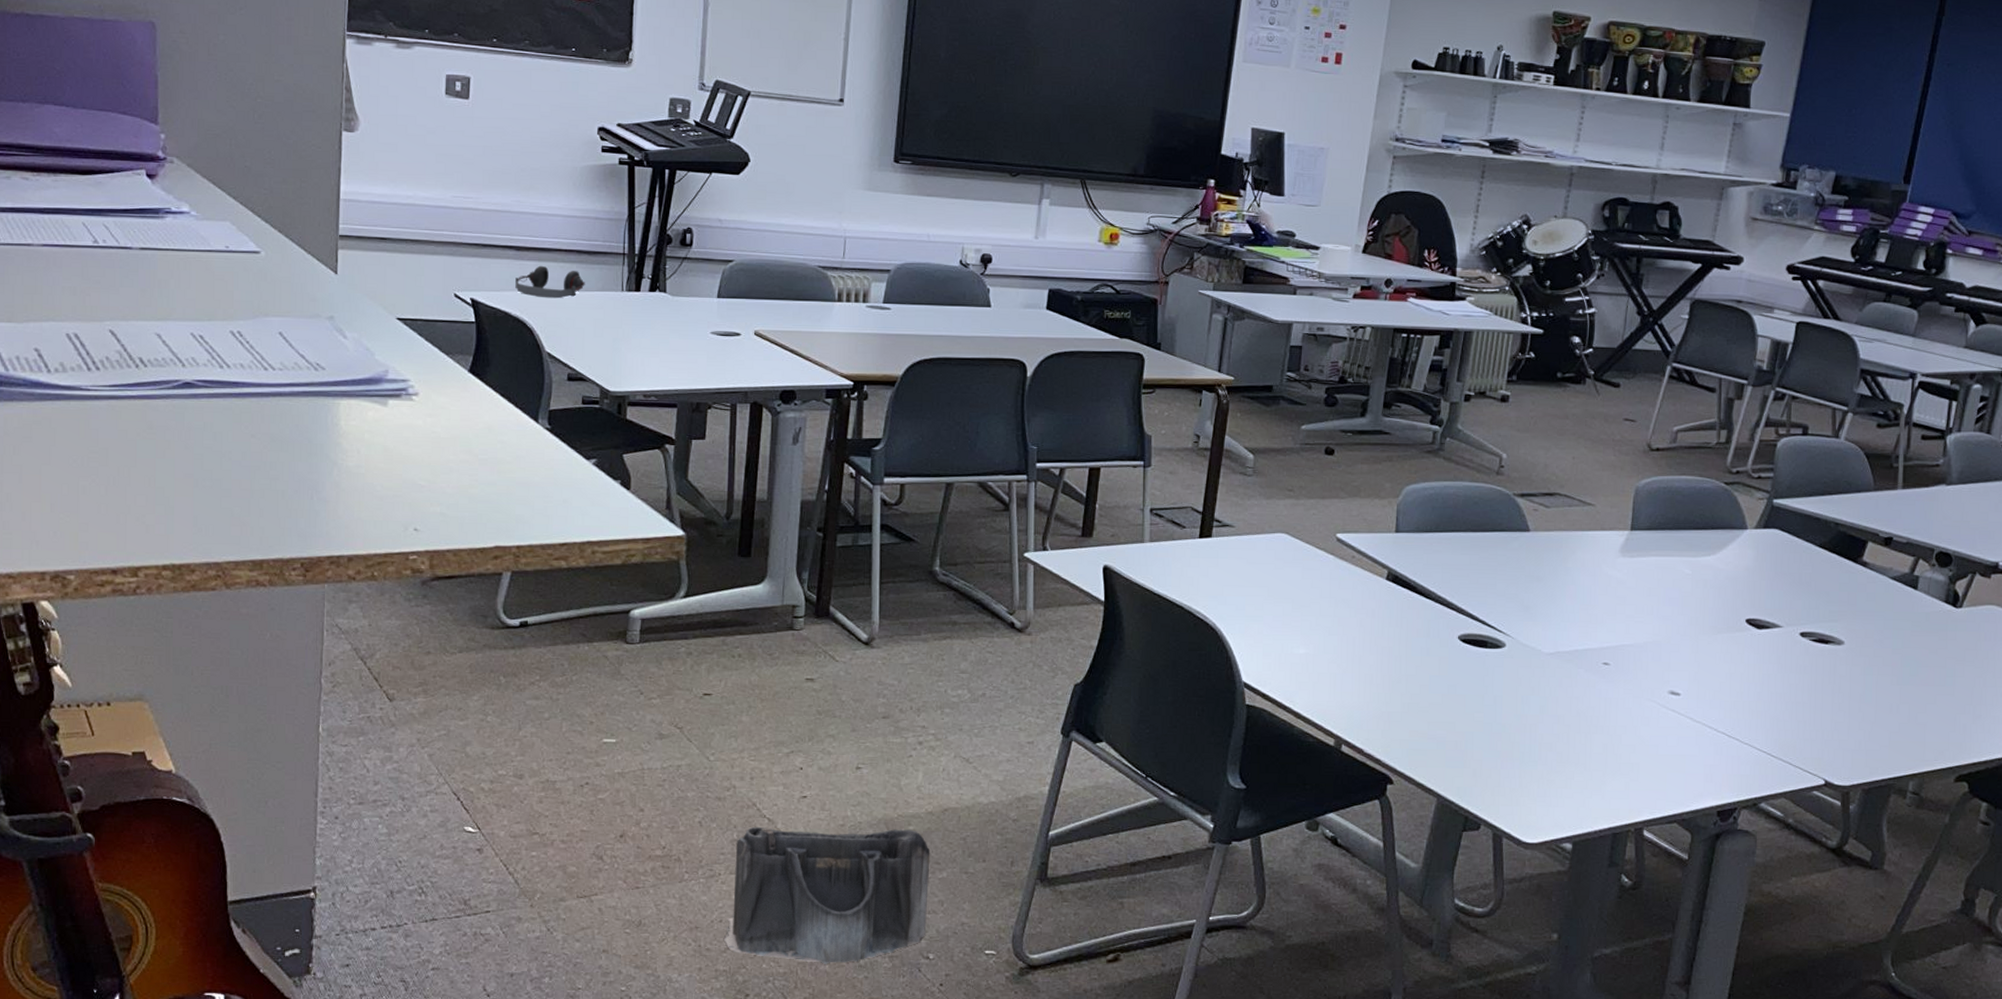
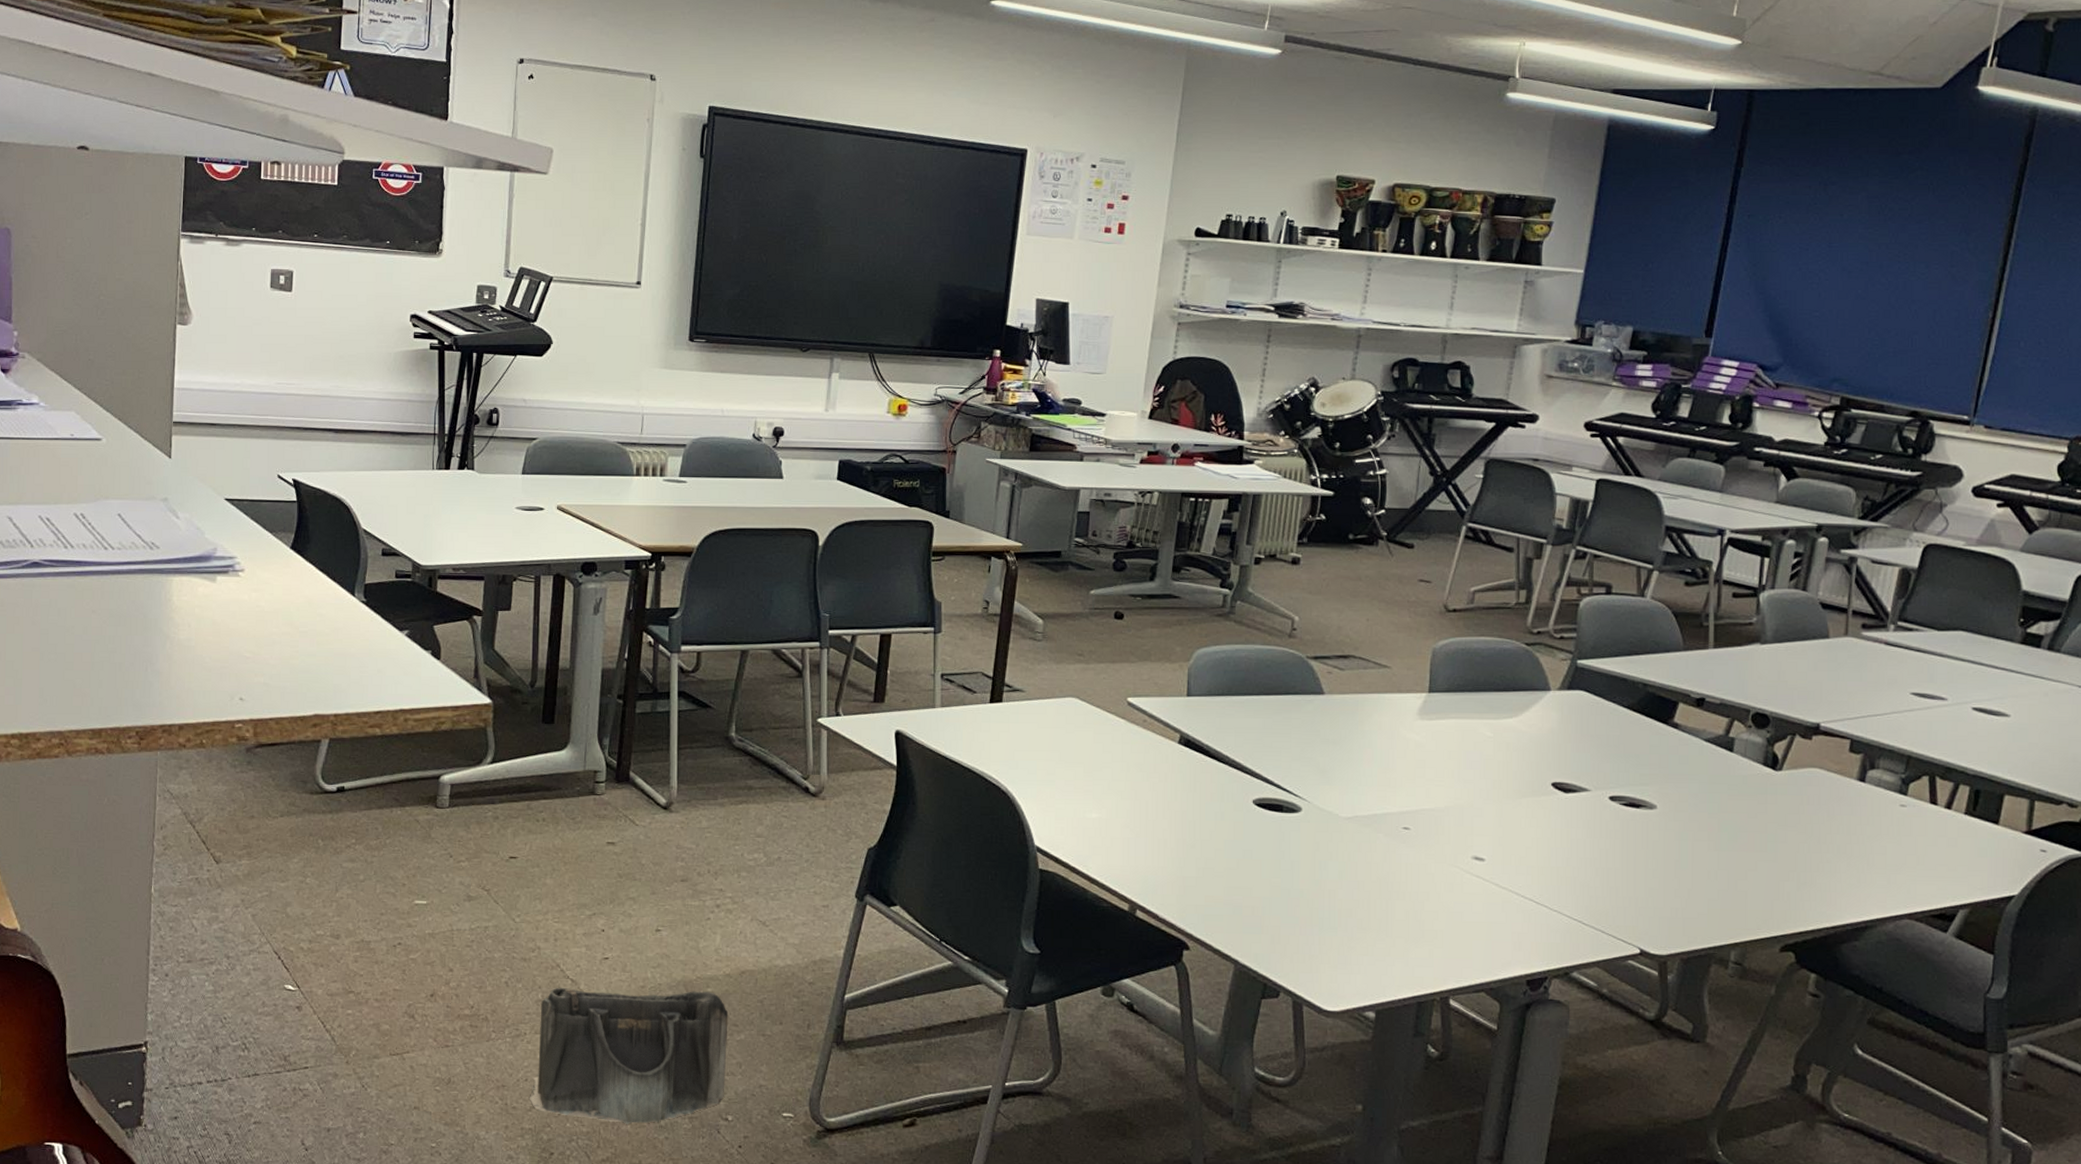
headphones: present [515,265,585,299] -> none [334,446,398,478]

